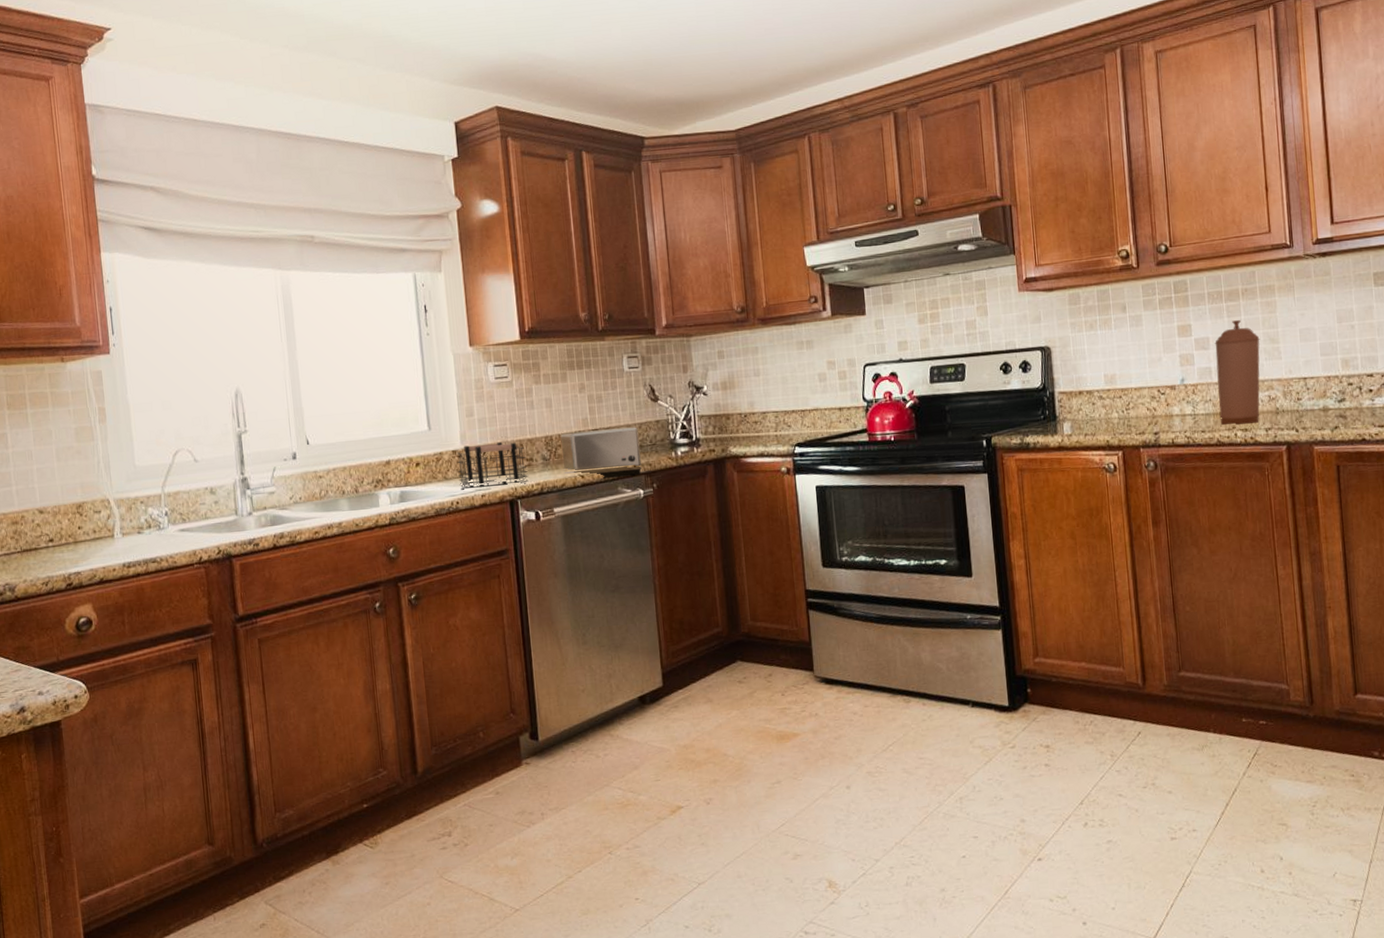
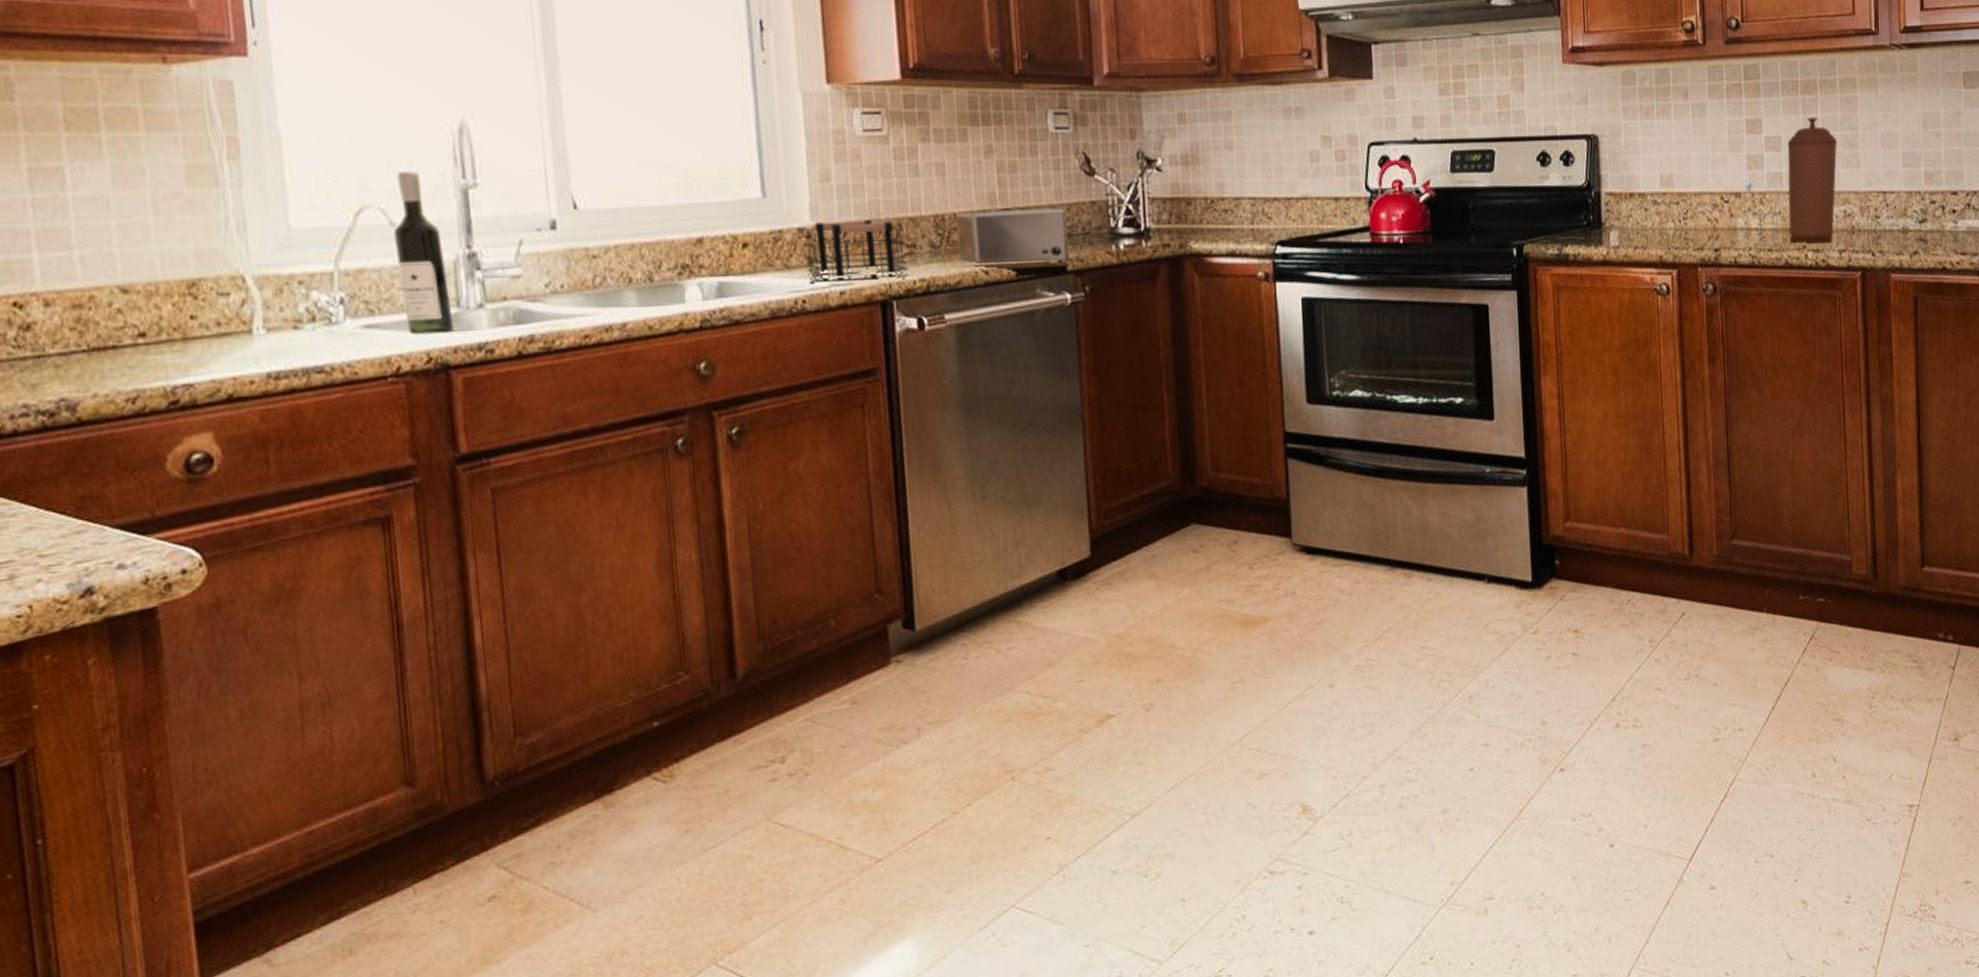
bottle: none [196,424,234,535] -> present [393,171,454,335]

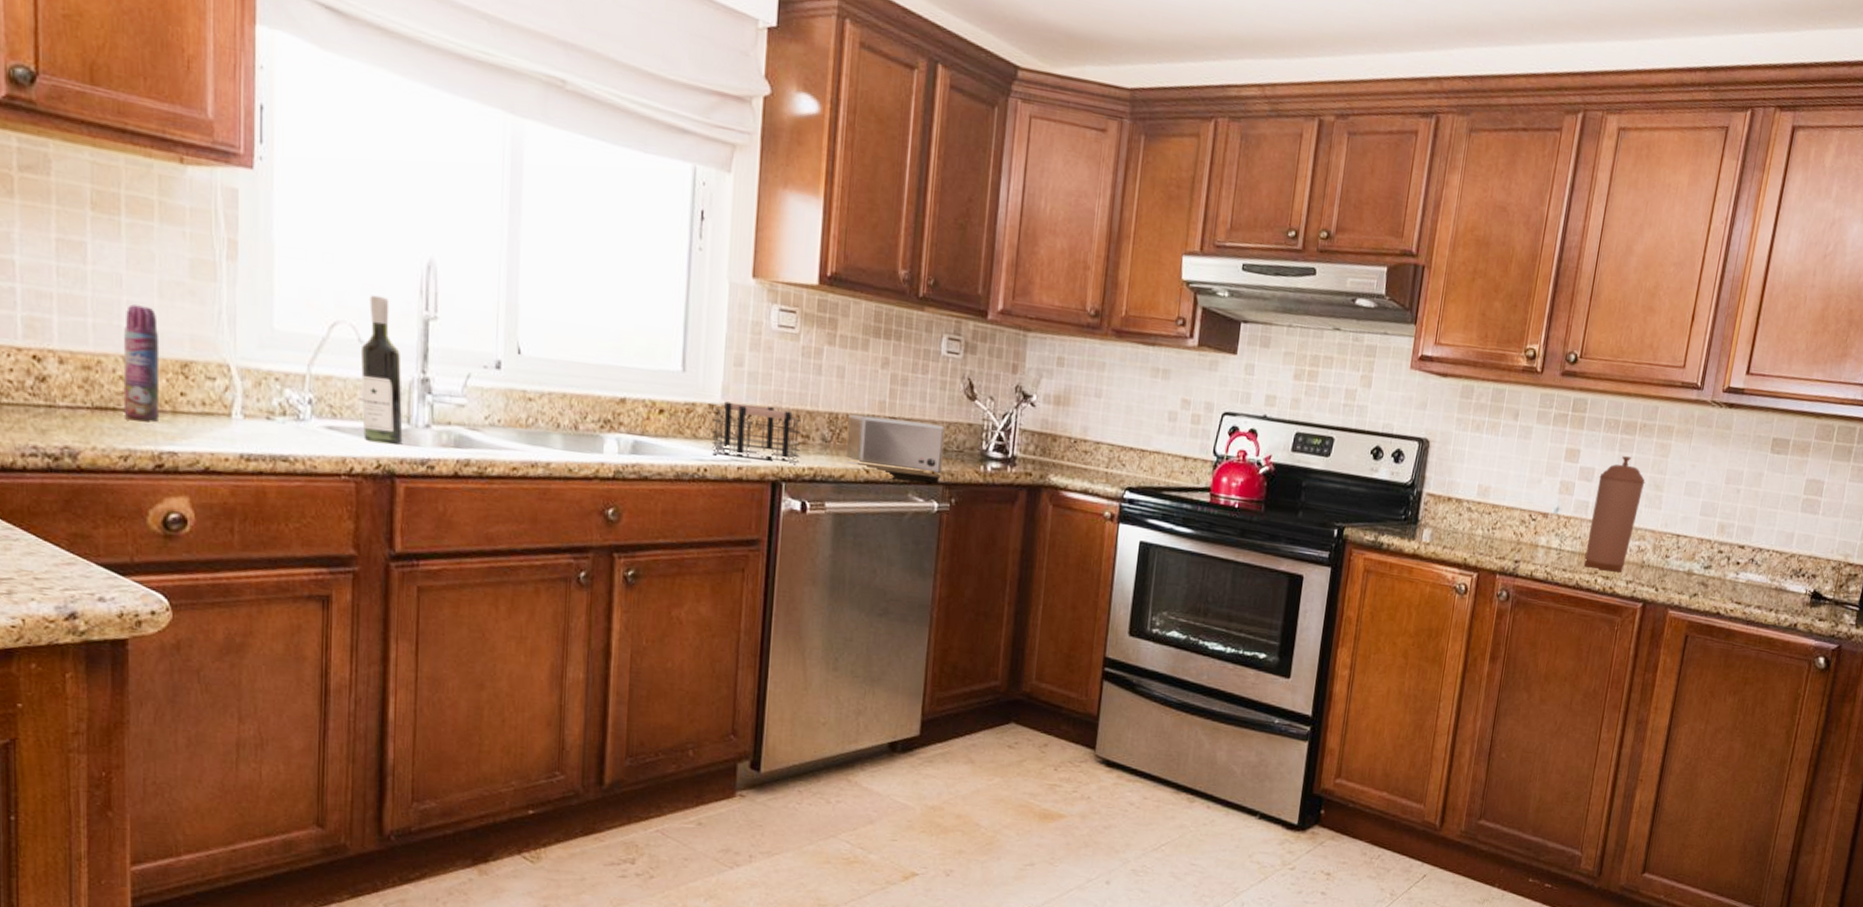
whipped cream can: none [116,226,170,359] -> present [123,304,160,426]

